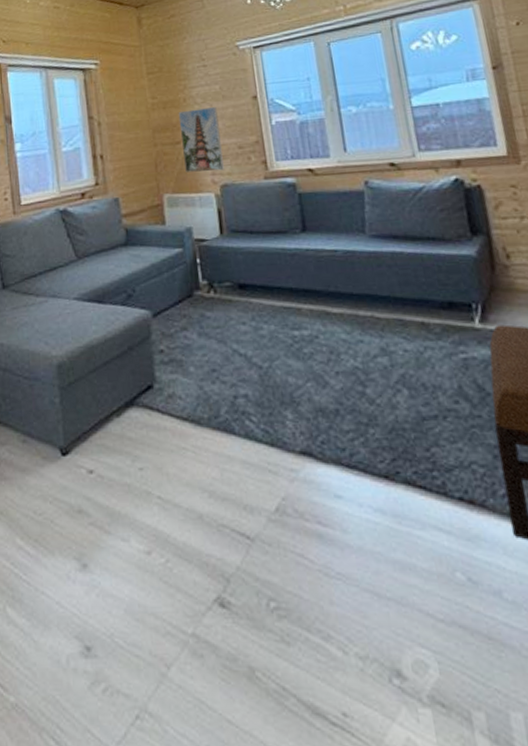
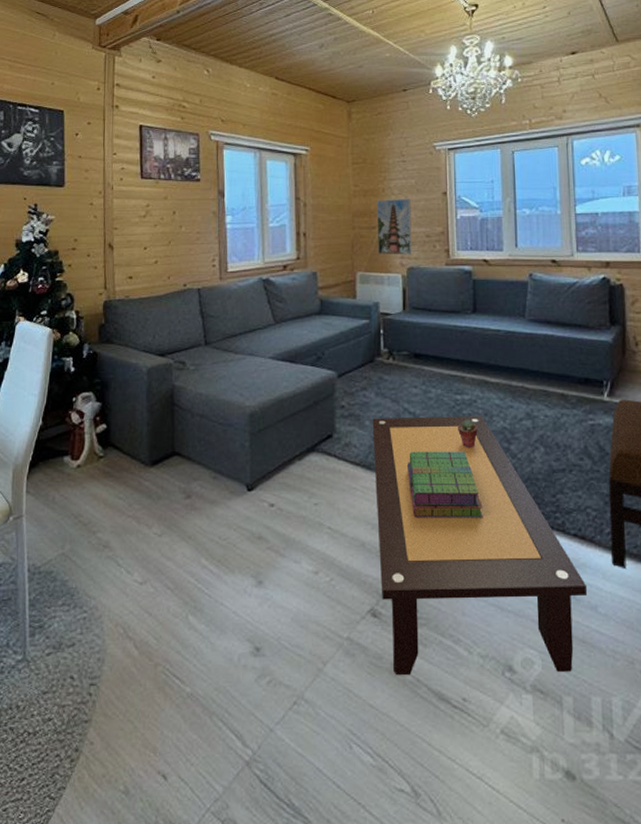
coffee table: none [197,355,486,683] -> present [372,416,587,676]
stack of books: none [243,398,343,482] -> present [406,451,483,518]
potted succulent: none [299,360,325,395] -> present [458,420,478,449]

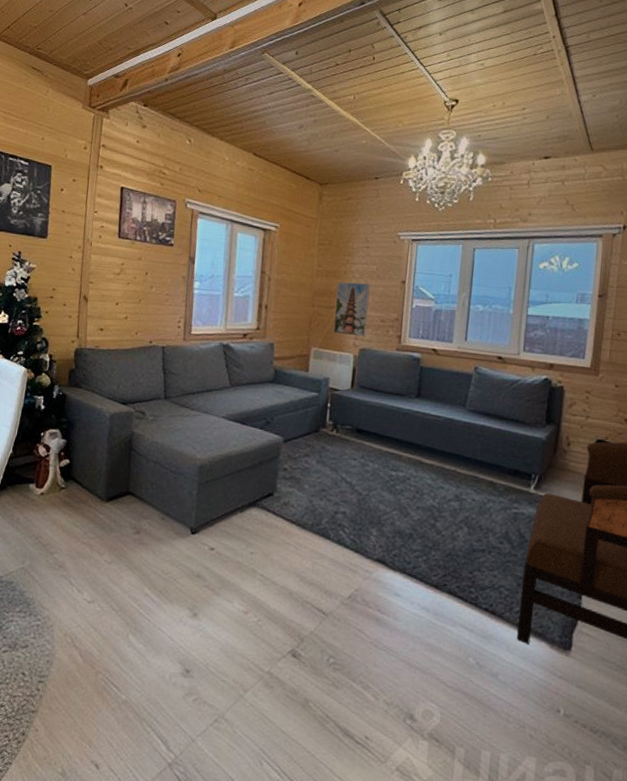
coffee table: present [372,416,587,676] -> none [303,483,490,727]
stack of books: present [406,451,483,518] -> none [338,517,404,584]
potted succulent: present [458,420,478,449] -> none [389,495,408,521]

